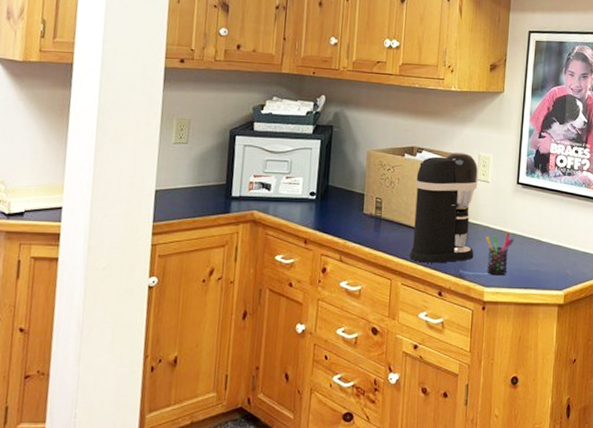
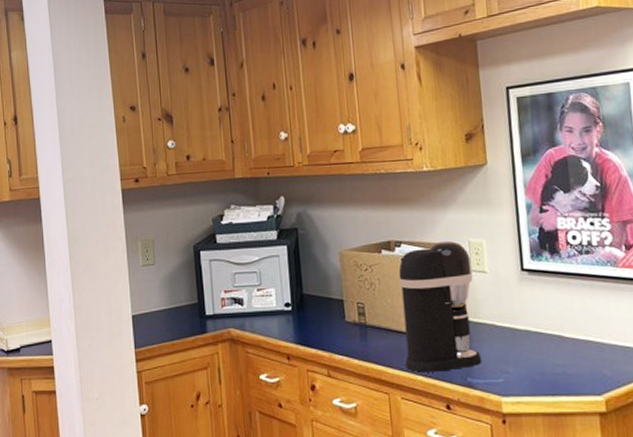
pen holder: present [485,232,514,276] -> none [492,329,529,382]

